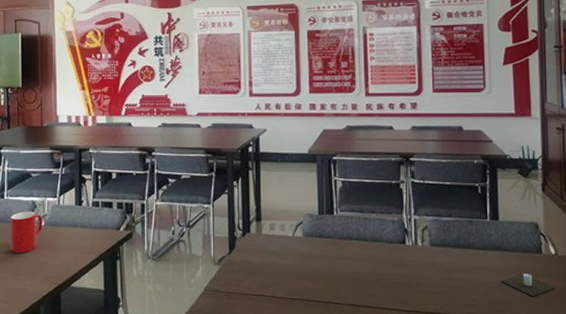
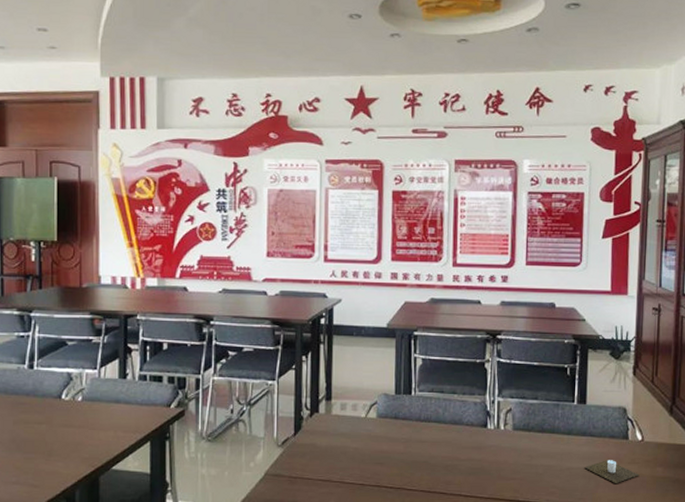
cup: present [10,211,43,253] -> none [40,384,80,431]

